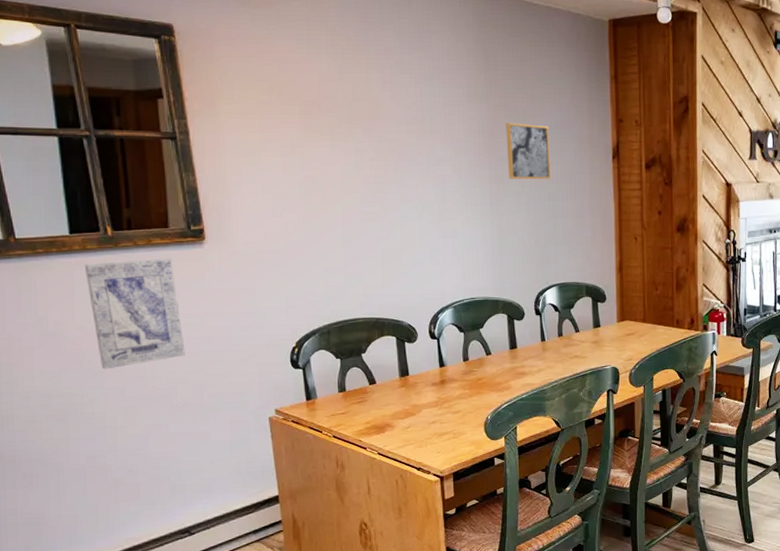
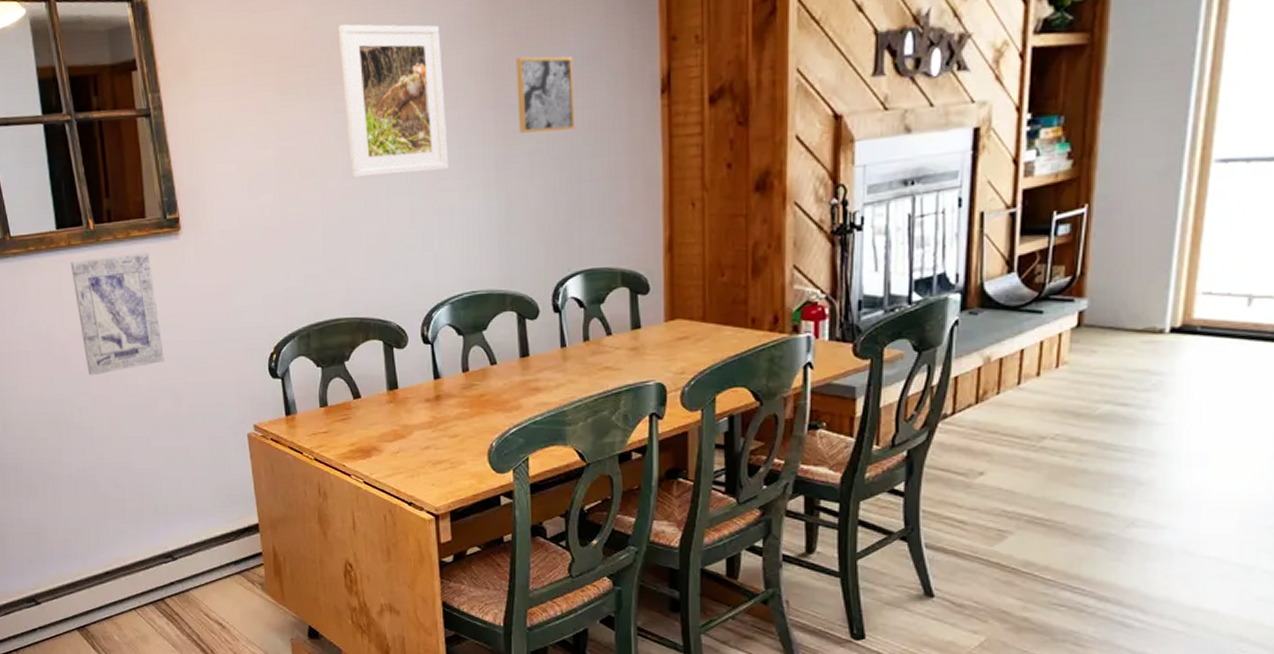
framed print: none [358,82,453,205] -> present [338,24,449,179]

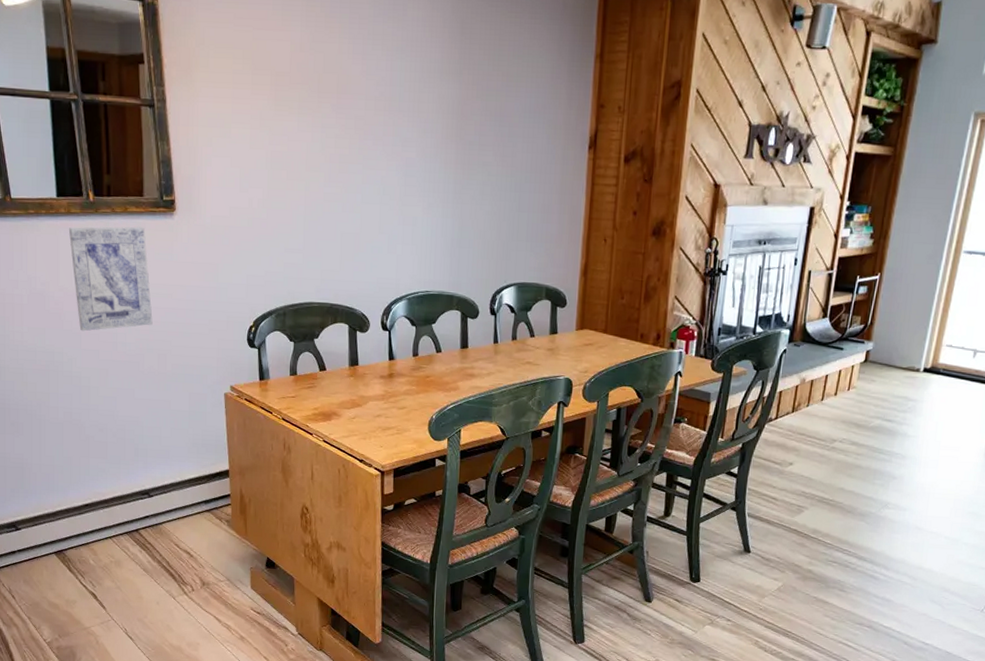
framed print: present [338,24,449,179] -> none [329,52,417,188]
wall art: present [516,56,575,133] -> none [475,103,523,169]

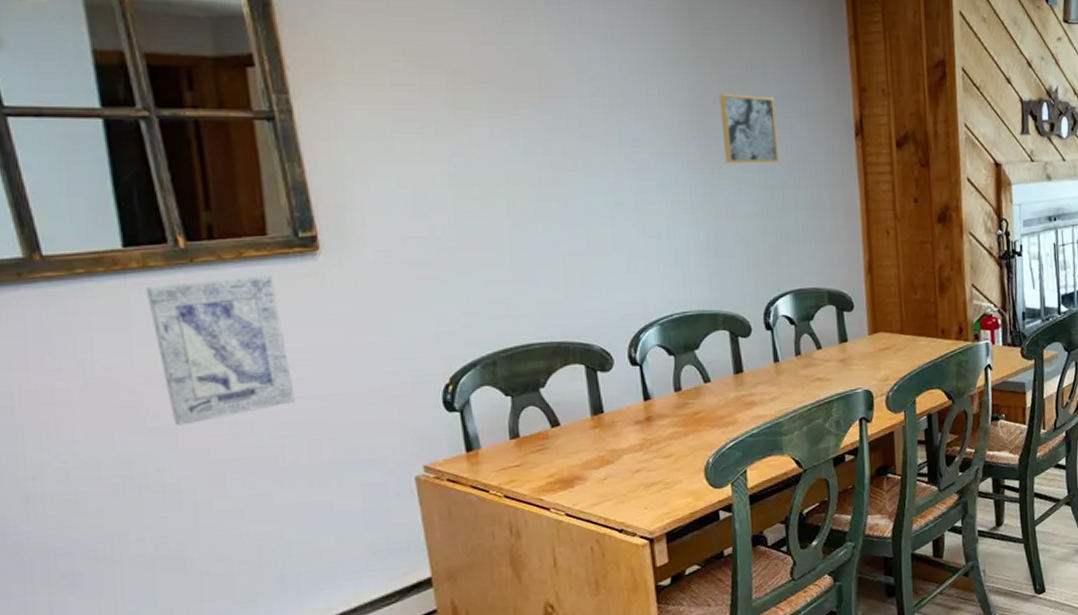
wall art: none [475,103,523,169] -> present [719,94,779,164]

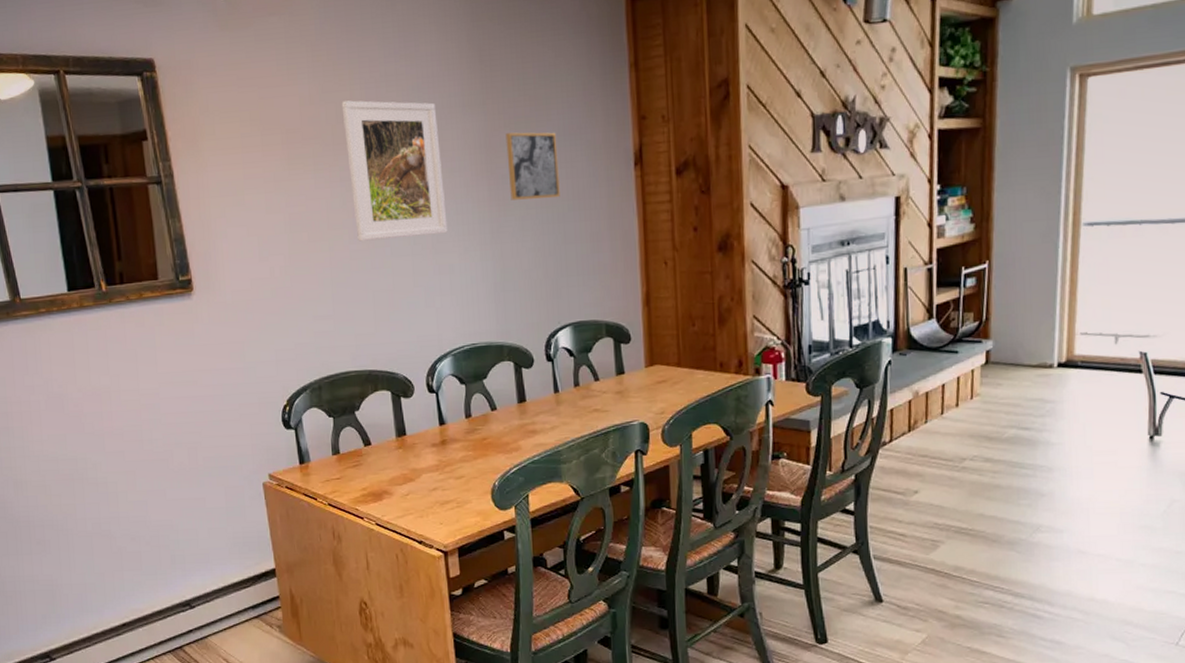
wall art: present [145,275,295,426] -> none [82,312,179,433]
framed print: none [524,44,654,199] -> present [341,100,448,242]

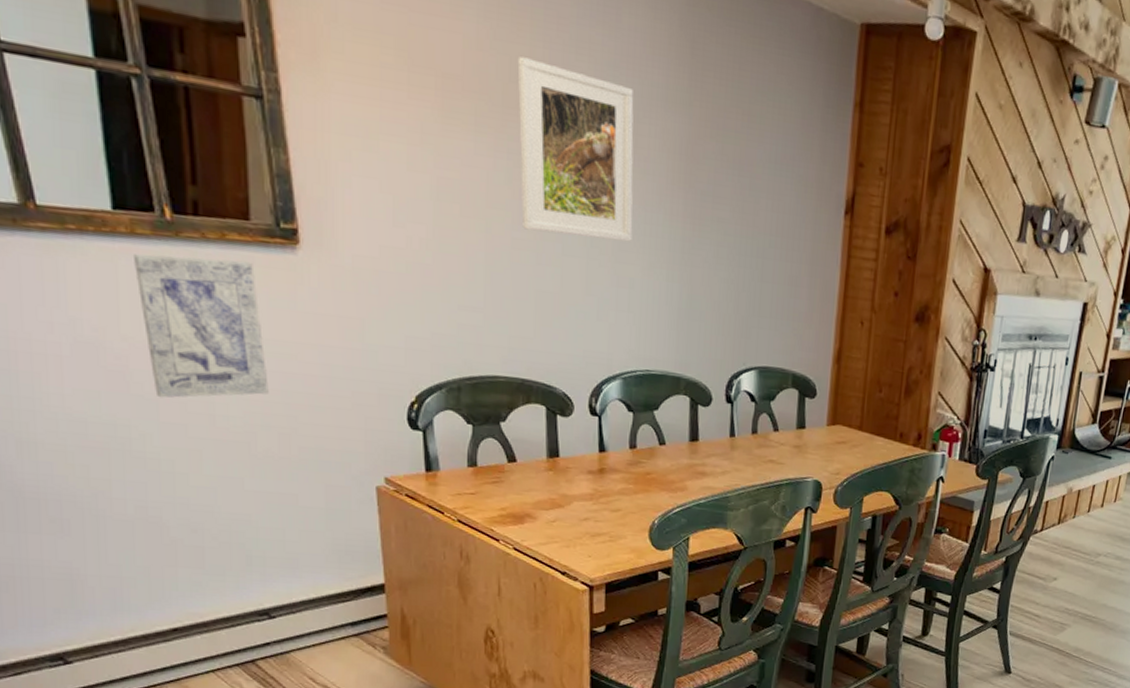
wall art: none [82,312,179,433] -> present [132,254,269,398]
wall art: present [505,132,560,200] -> none [708,145,767,230]

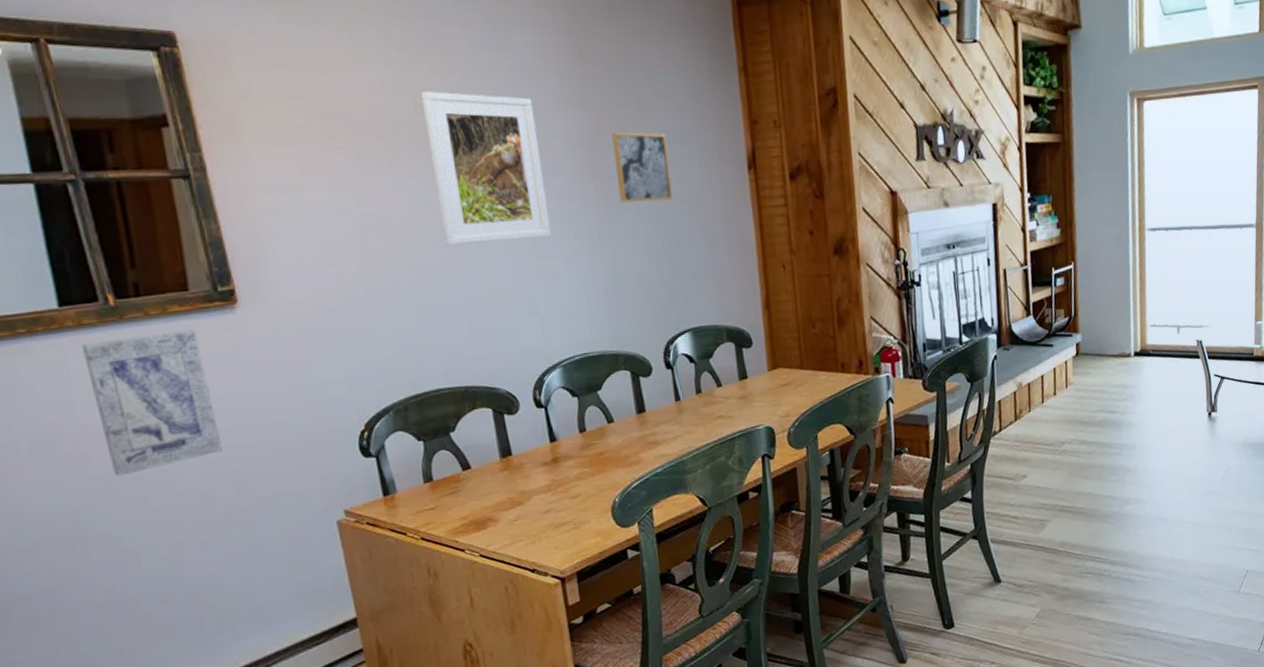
wall art: none [708,145,767,230] -> present [611,132,673,203]

